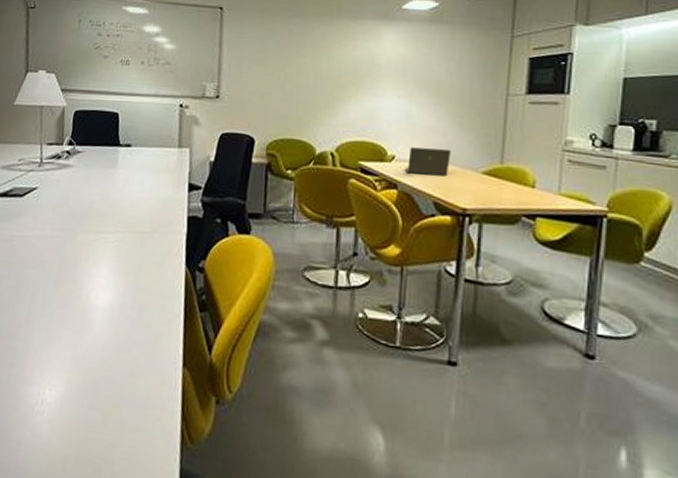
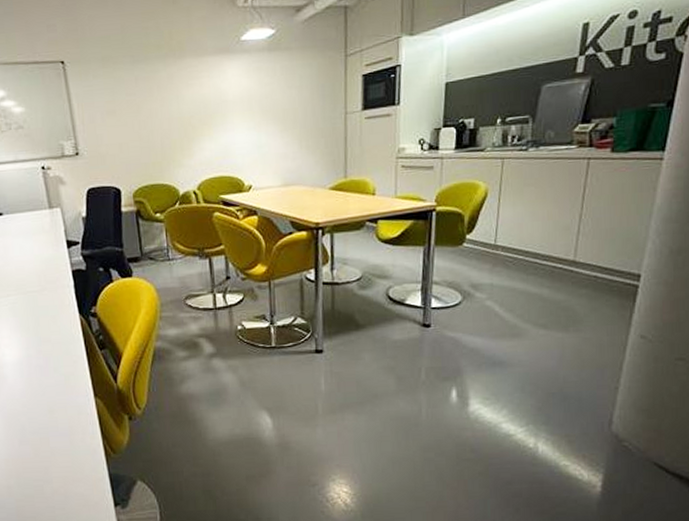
laptop: present [404,147,451,177] -> none [261,173,301,199]

